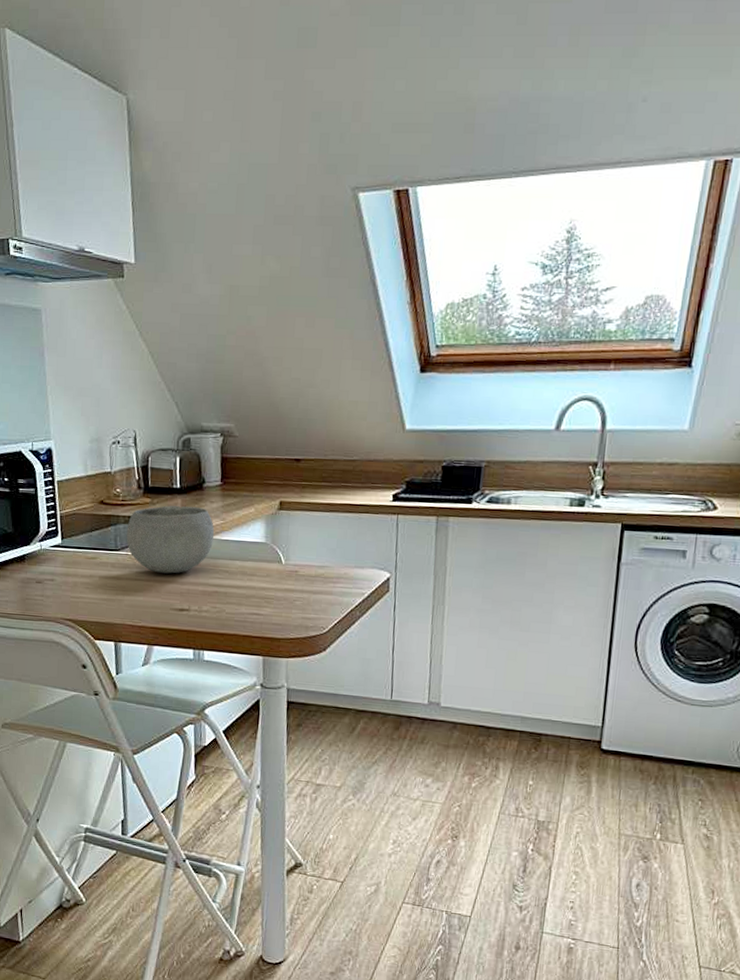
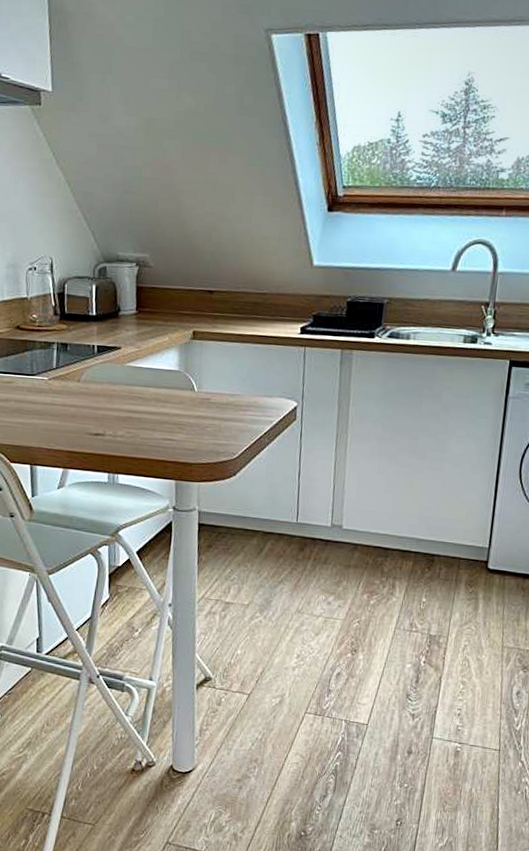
bowl: present [126,505,215,574] -> none [42,332,130,399]

